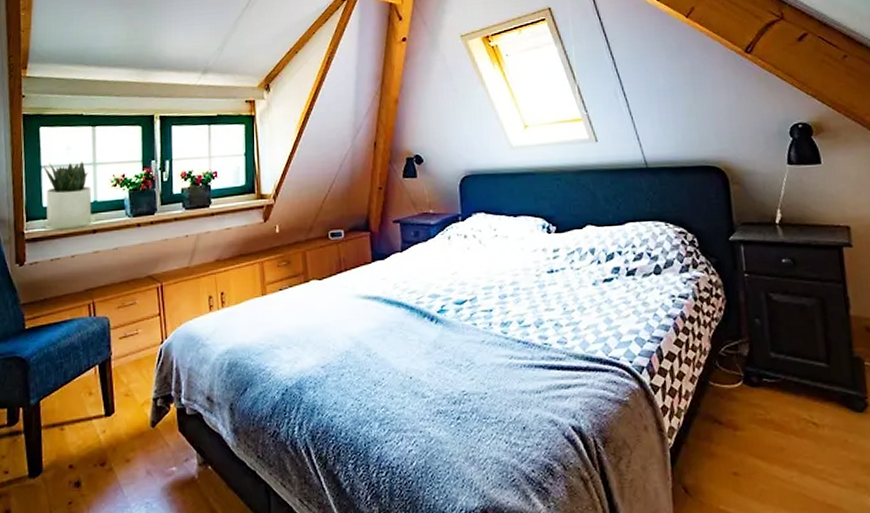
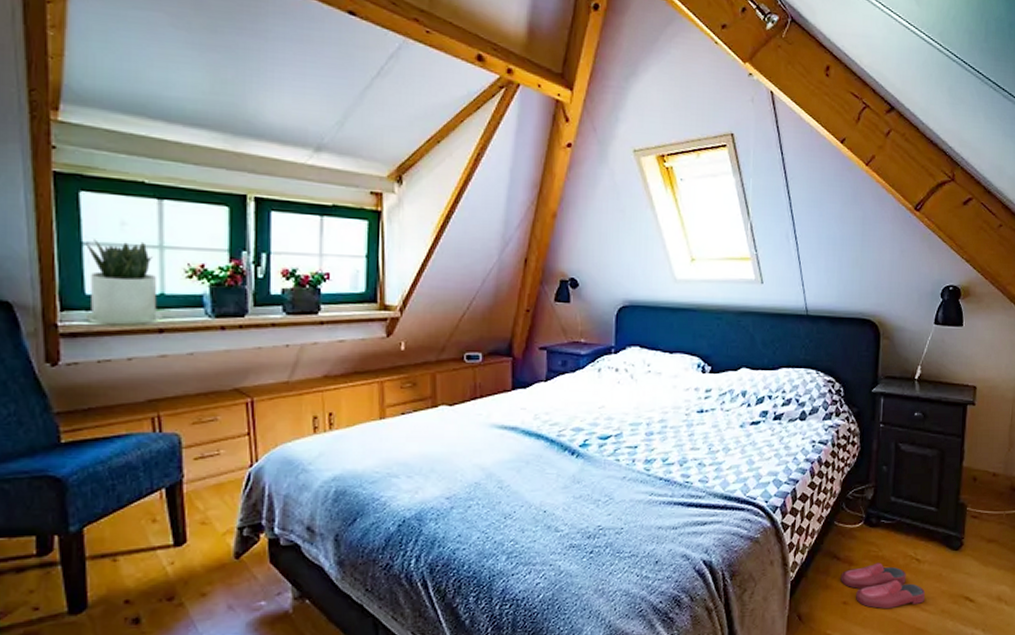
slippers: none [726,427,832,482] -> present [840,562,925,609]

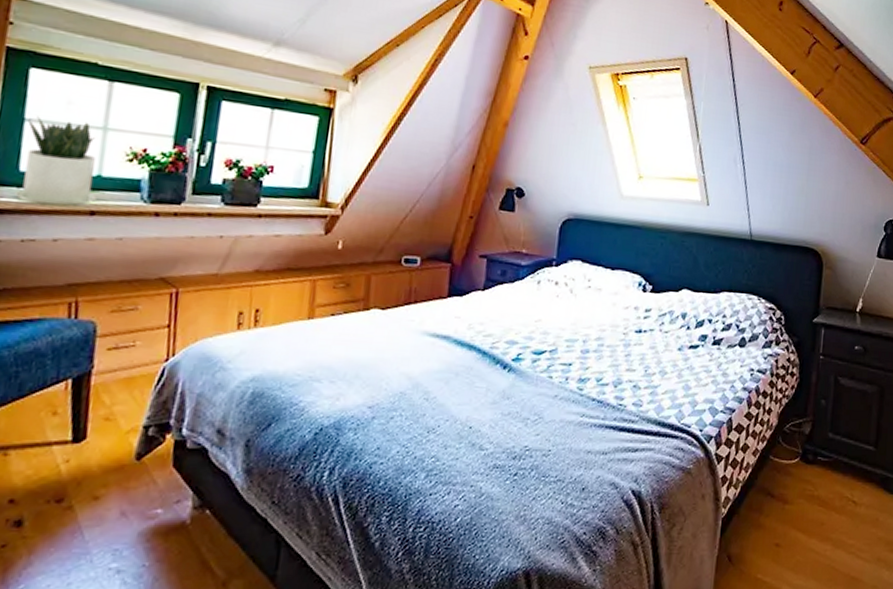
slippers: present [840,562,925,609] -> none [774,503,861,554]

